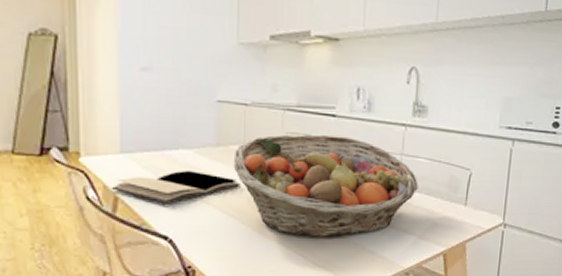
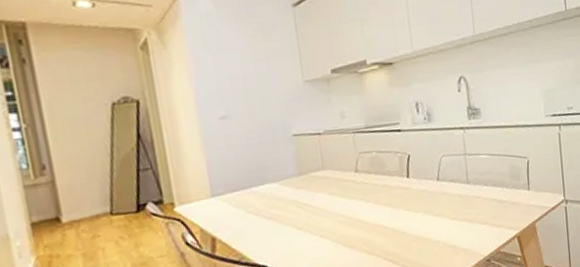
book: present [110,170,241,203] -> none [207,201,326,236]
fruit basket: present [233,134,418,238] -> none [315,147,484,244]

